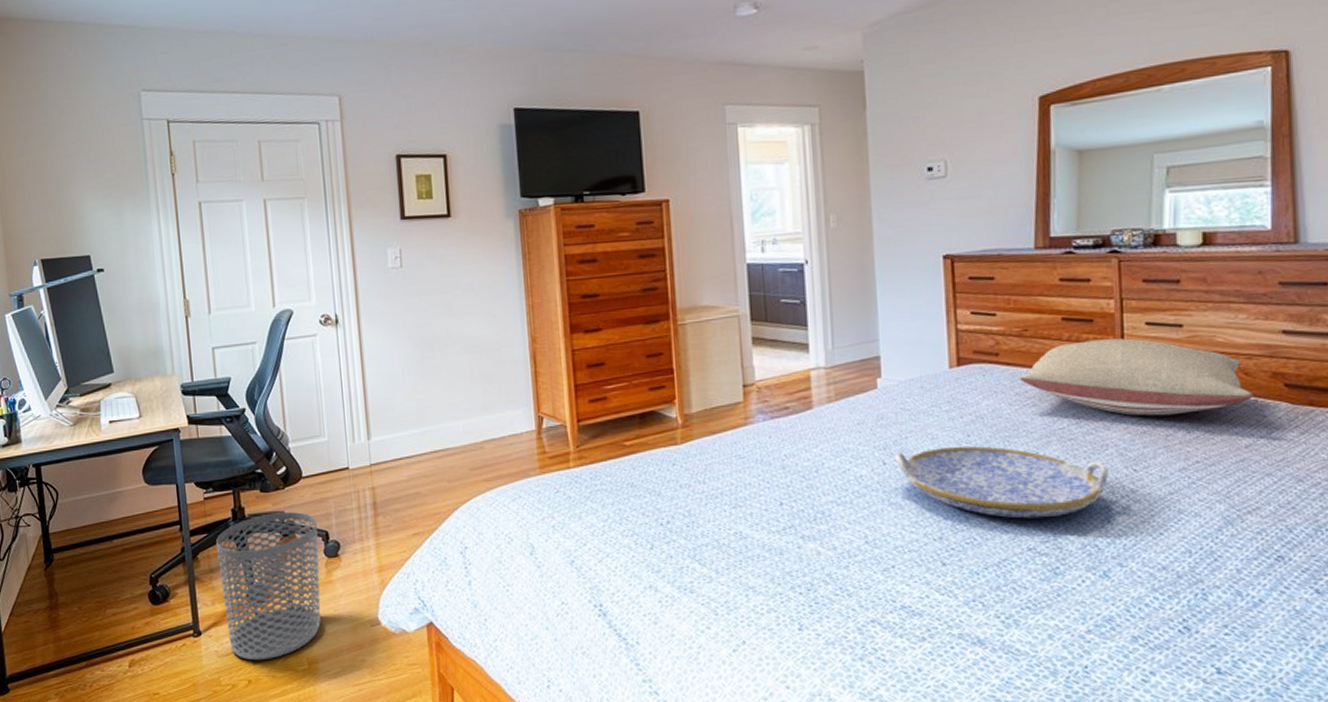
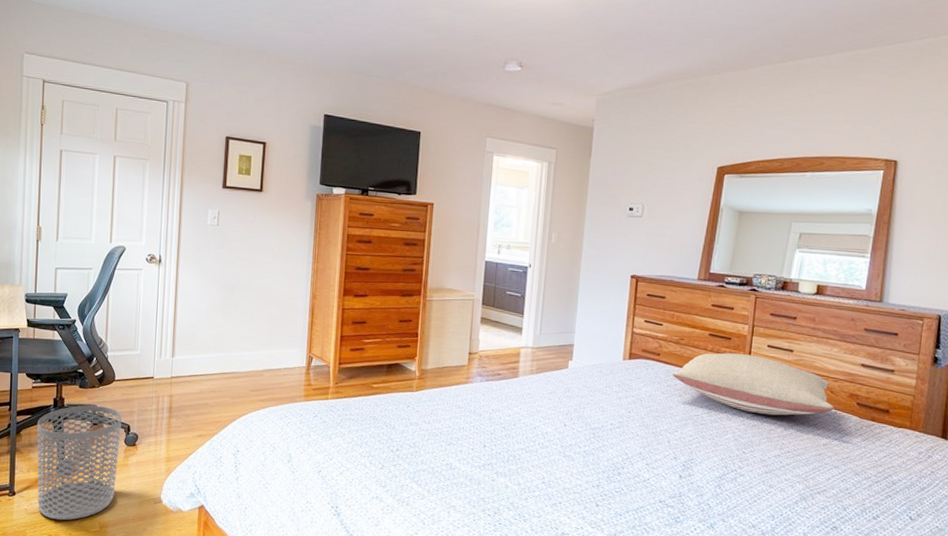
serving tray: present [894,446,1109,519] -> none [573,418,725,480]

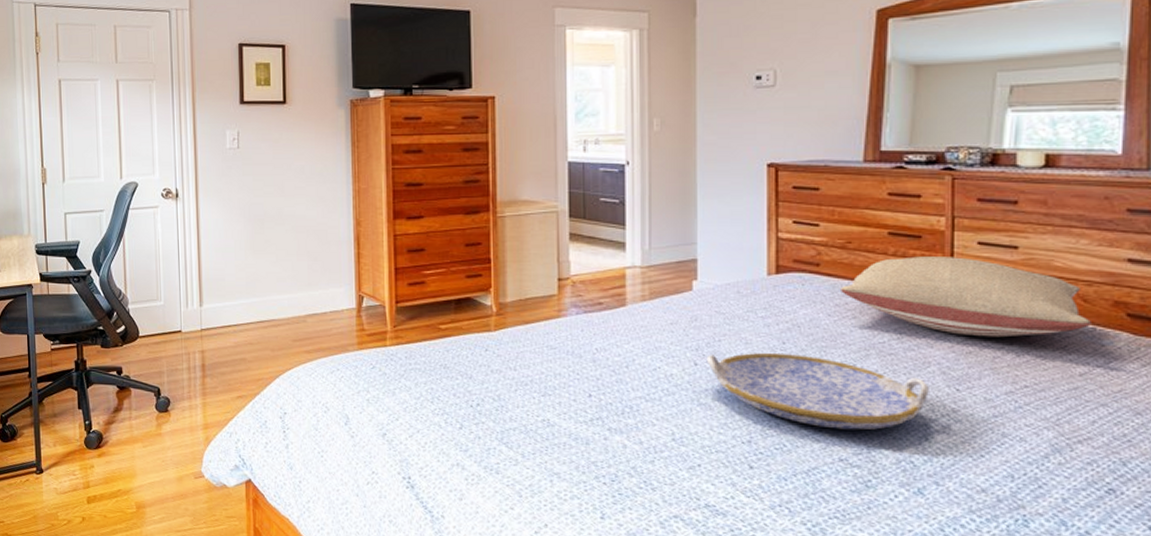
waste bin: present [37,405,122,521] -> none [60,366,151,501]
serving tray: none [573,418,725,480] -> present [706,352,929,430]

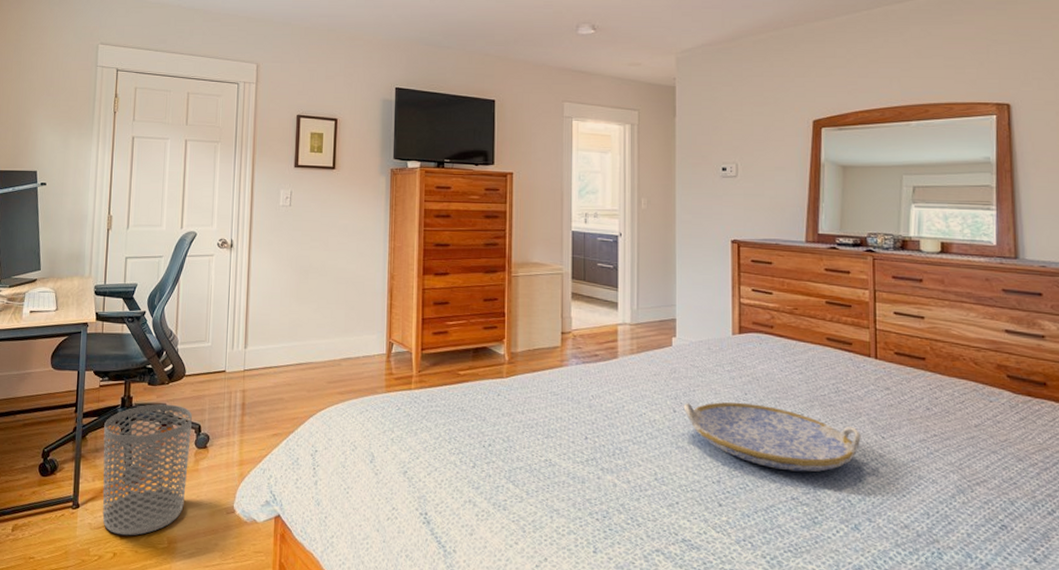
waste bin: none [60,366,151,501] -> present [102,404,192,536]
pillow: present [841,256,1091,338] -> none [790,322,981,393]

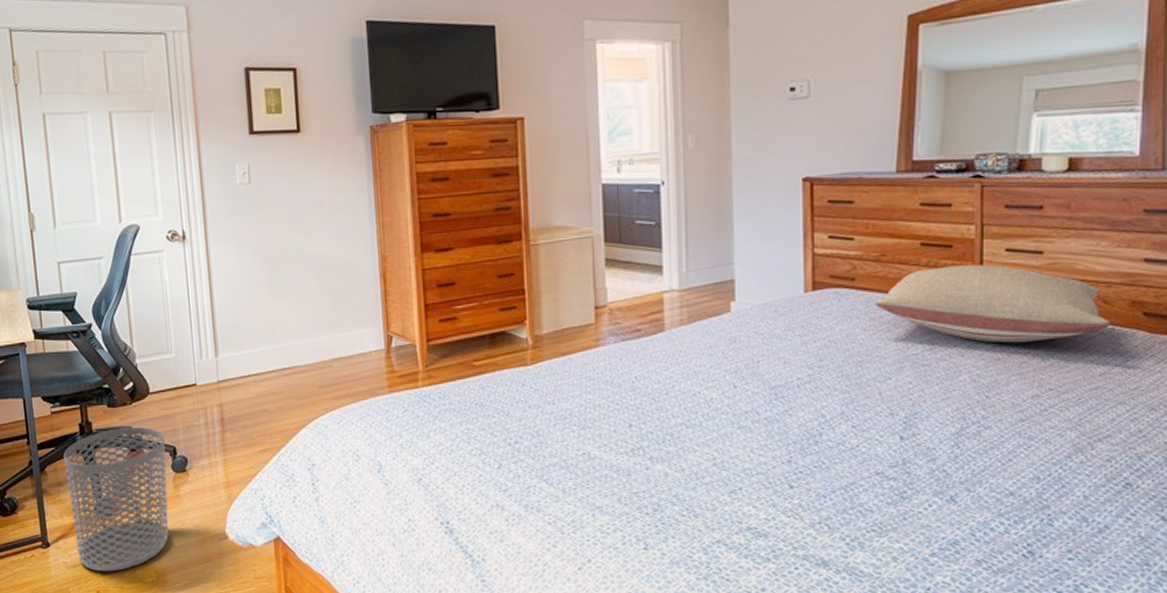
serving tray: present [683,402,861,472] -> none [745,370,960,443]
pillow: none [790,322,981,393] -> present [876,264,1110,343]

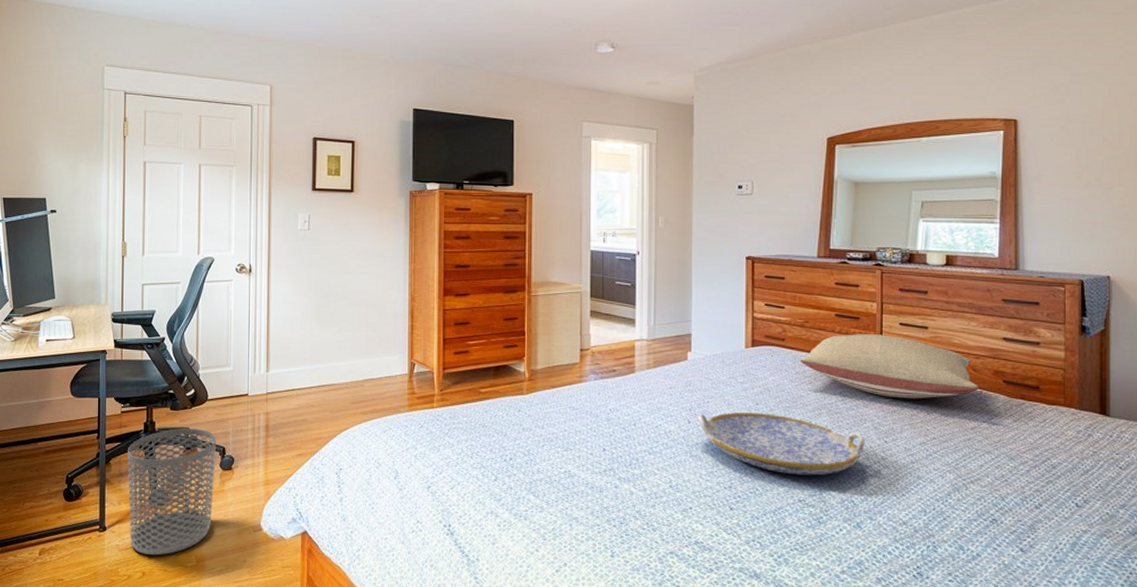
serving tray: none [745,370,960,443] -> present [697,412,865,476]

